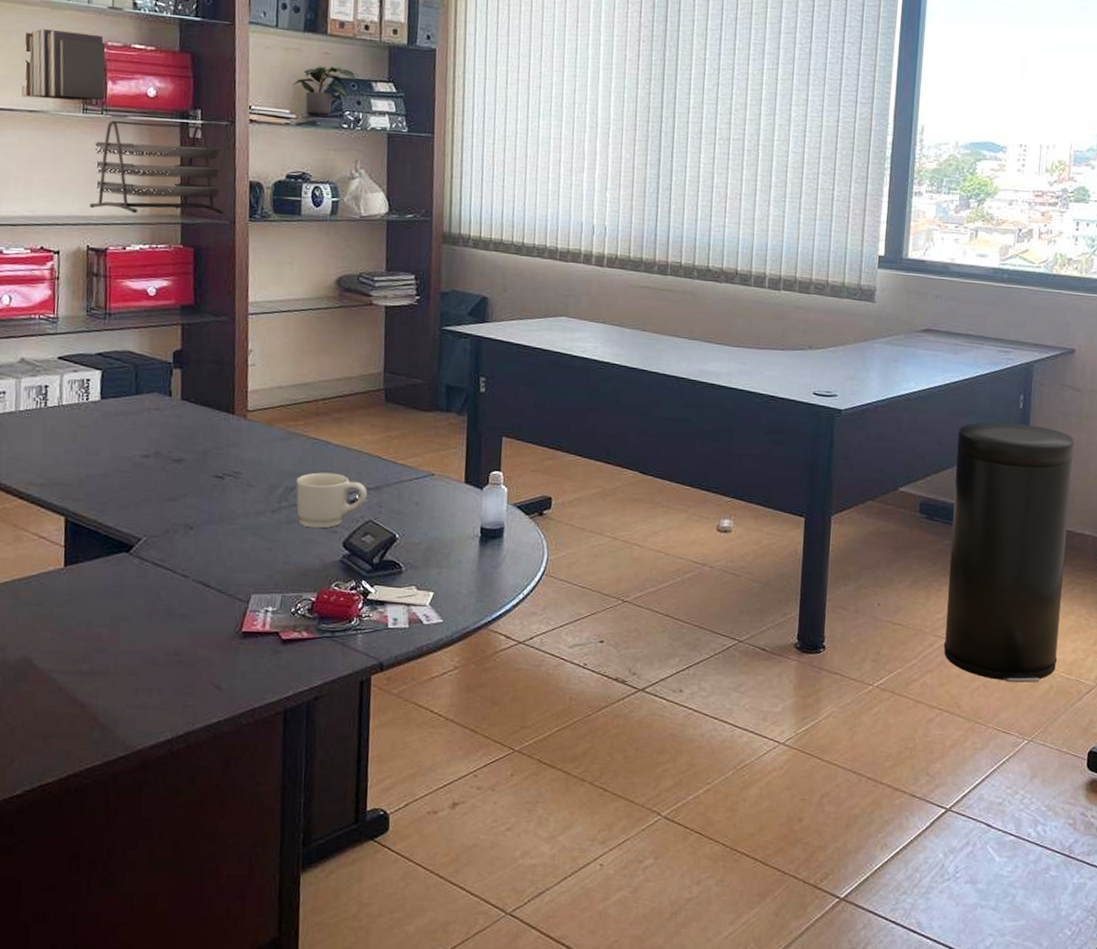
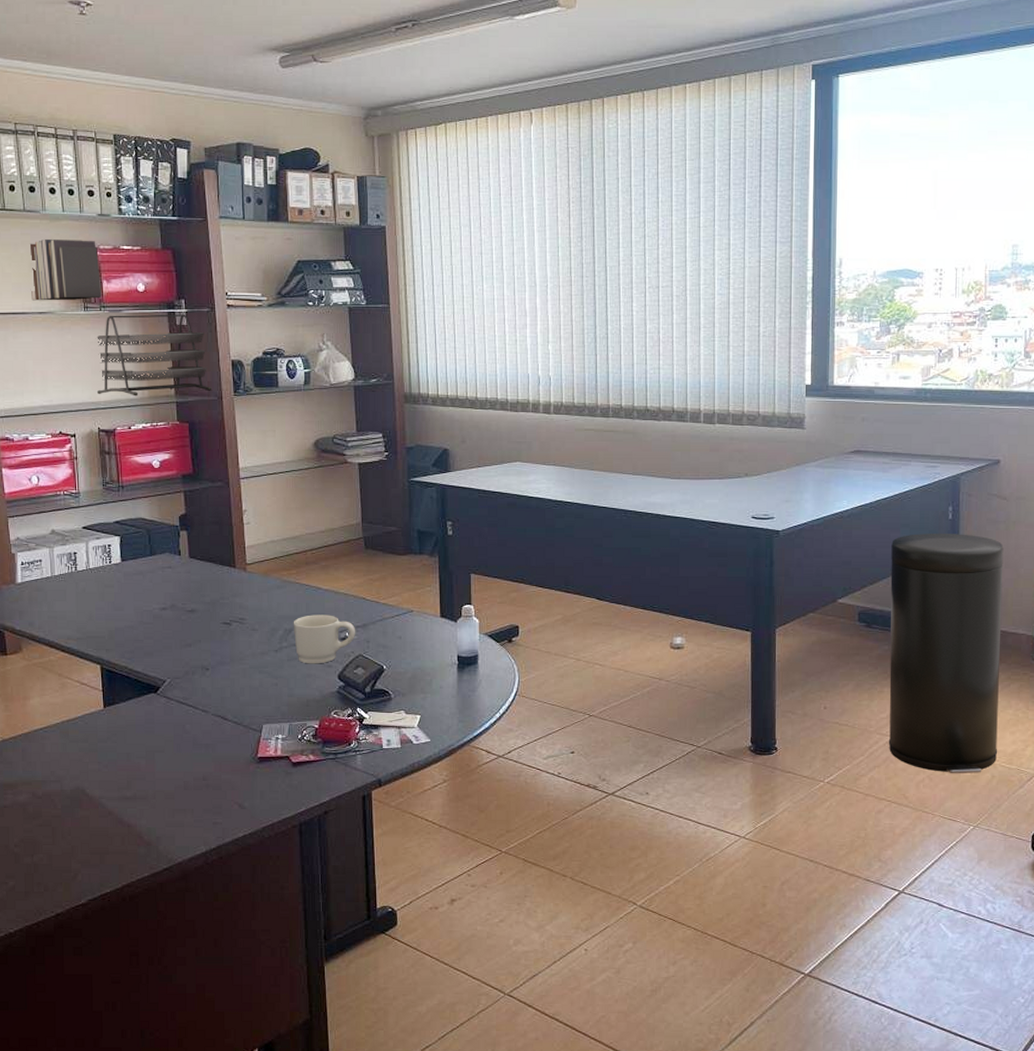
potted plant: present [293,66,356,118] -> none [262,251,317,298]

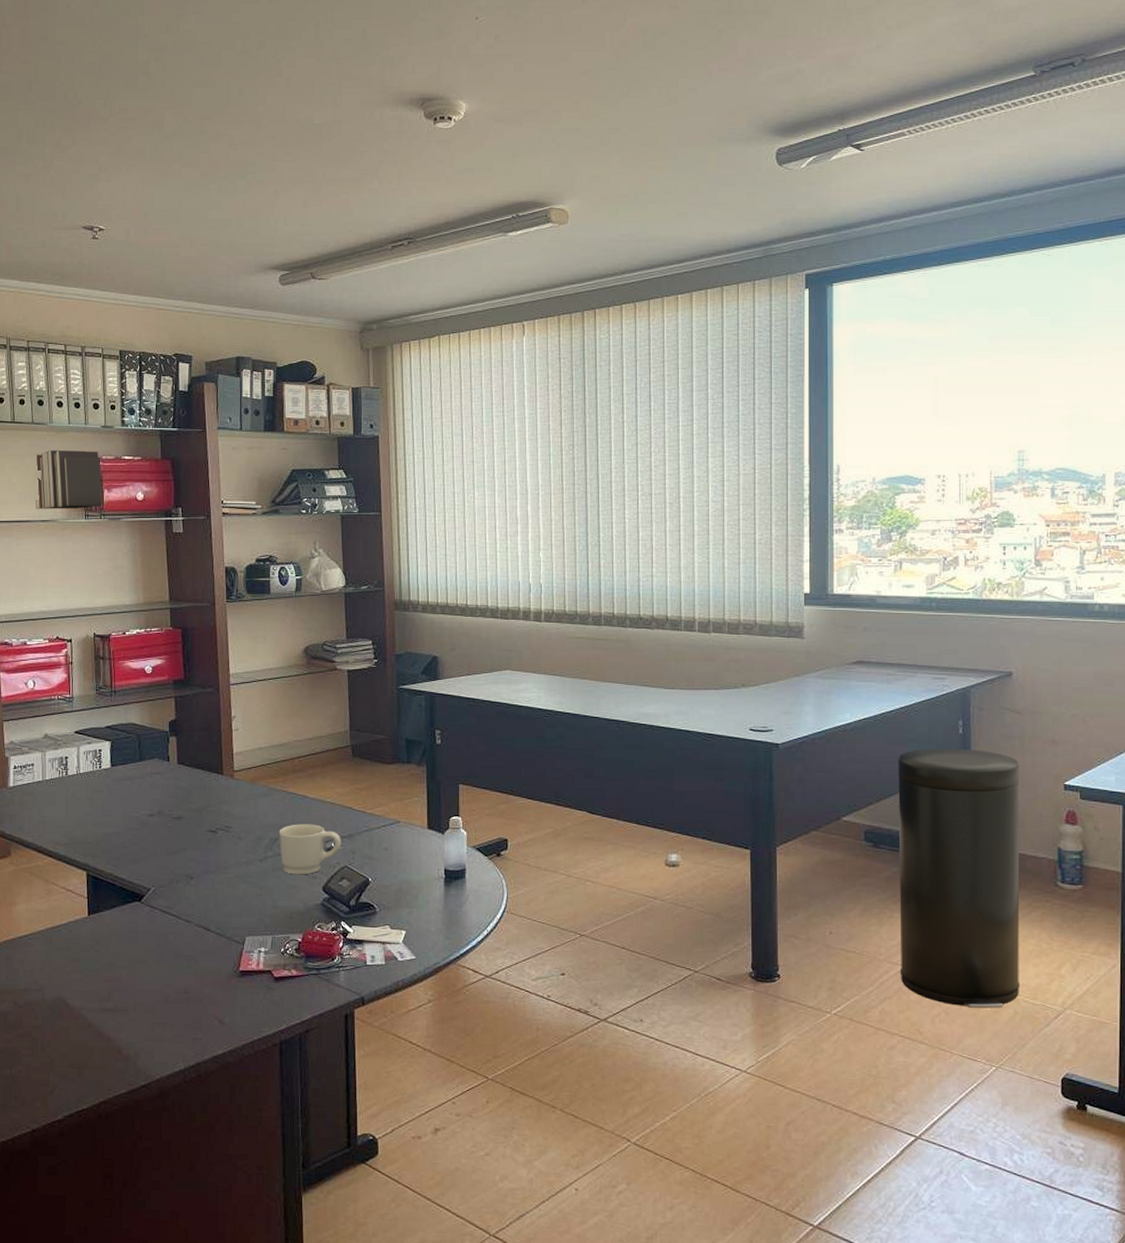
file organizer: present [95,314,211,397] -> none [93,522,205,603]

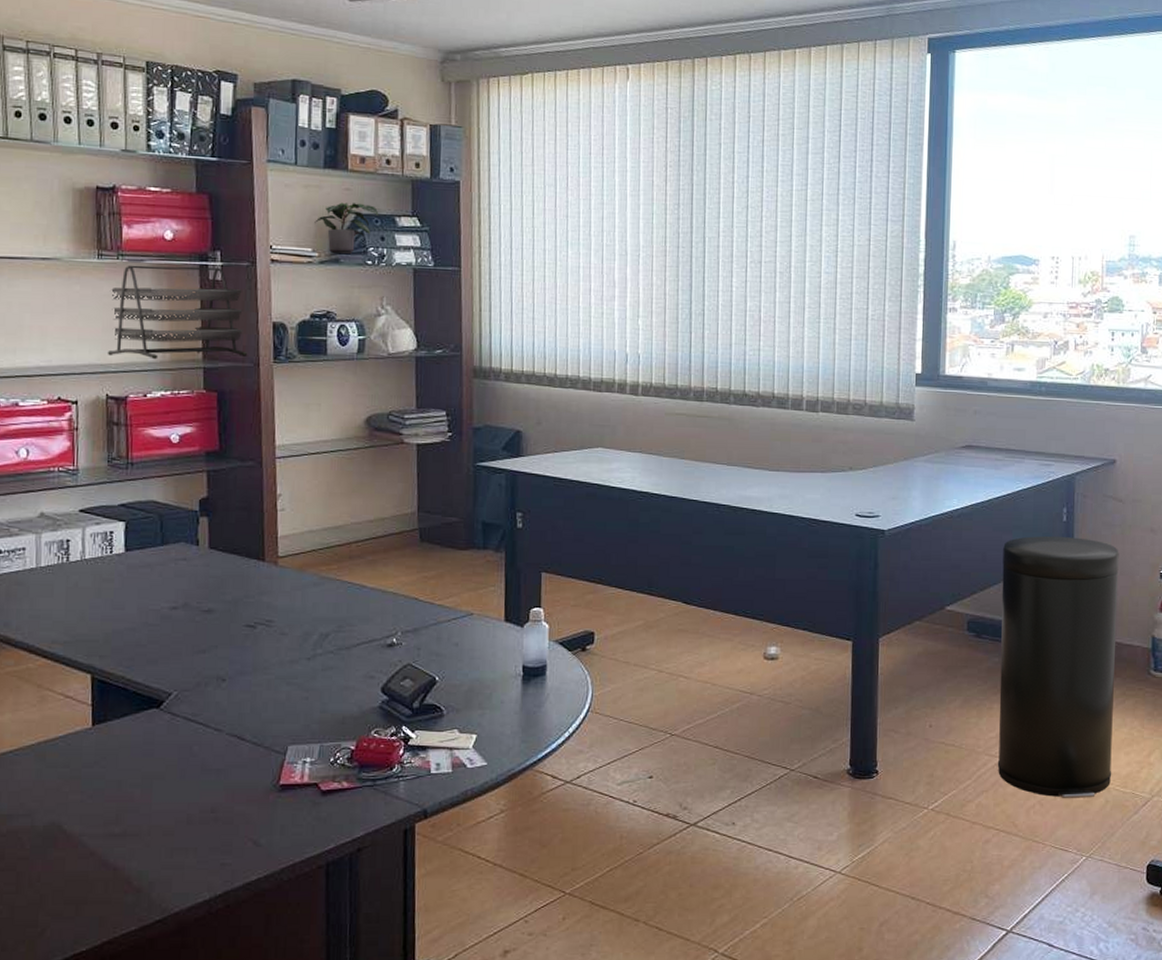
books: present [35,450,103,509] -> none [33,175,121,247]
file organizer: none [93,522,205,603] -> present [107,265,247,360]
potted plant: none [257,460,311,506] -> present [314,202,379,255]
mug: present [278,824,342,875] -> none [330,617,405,675]

